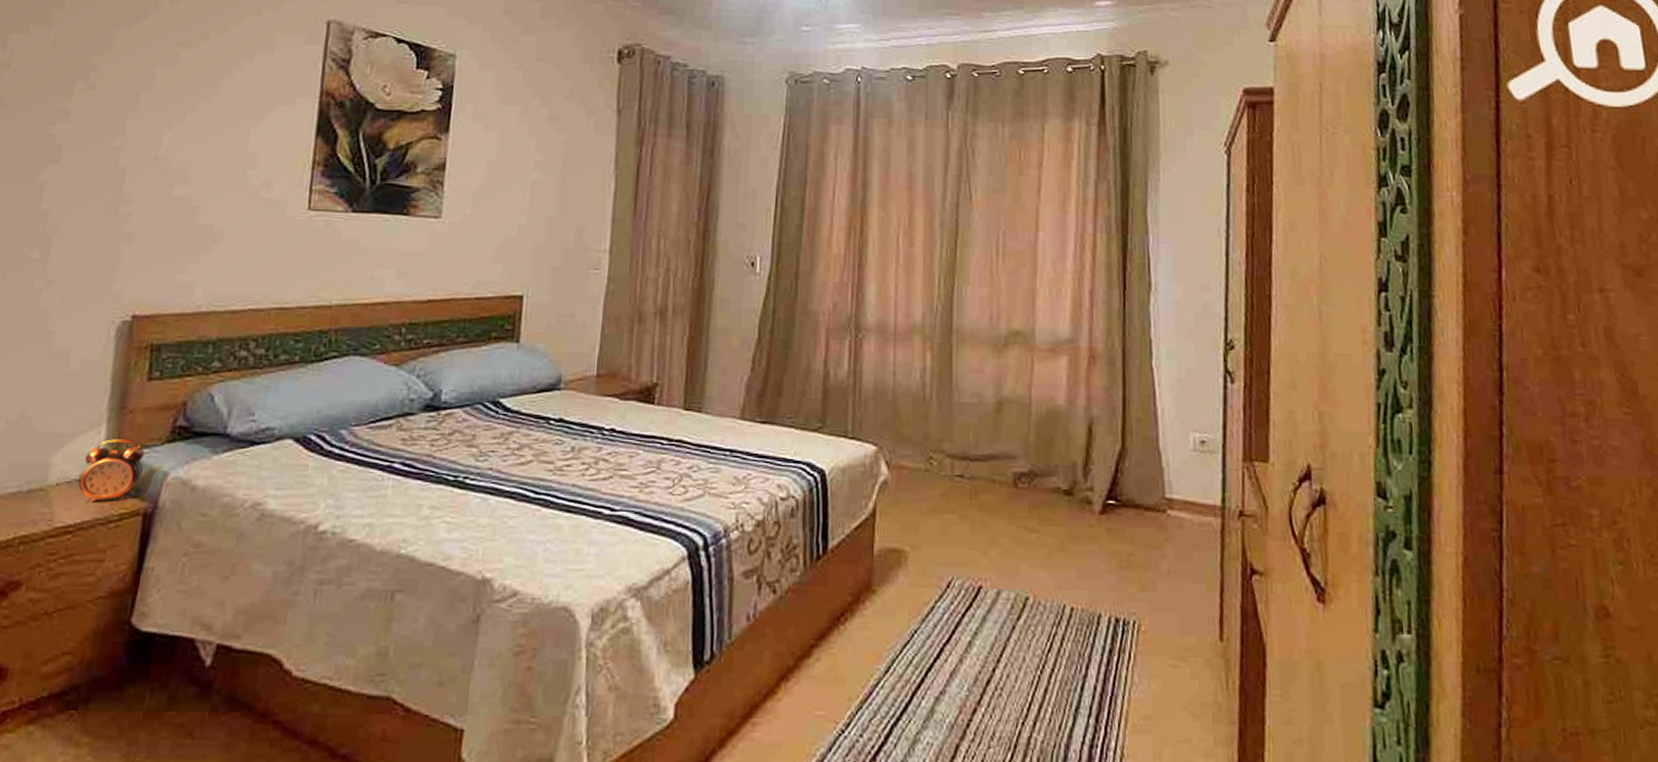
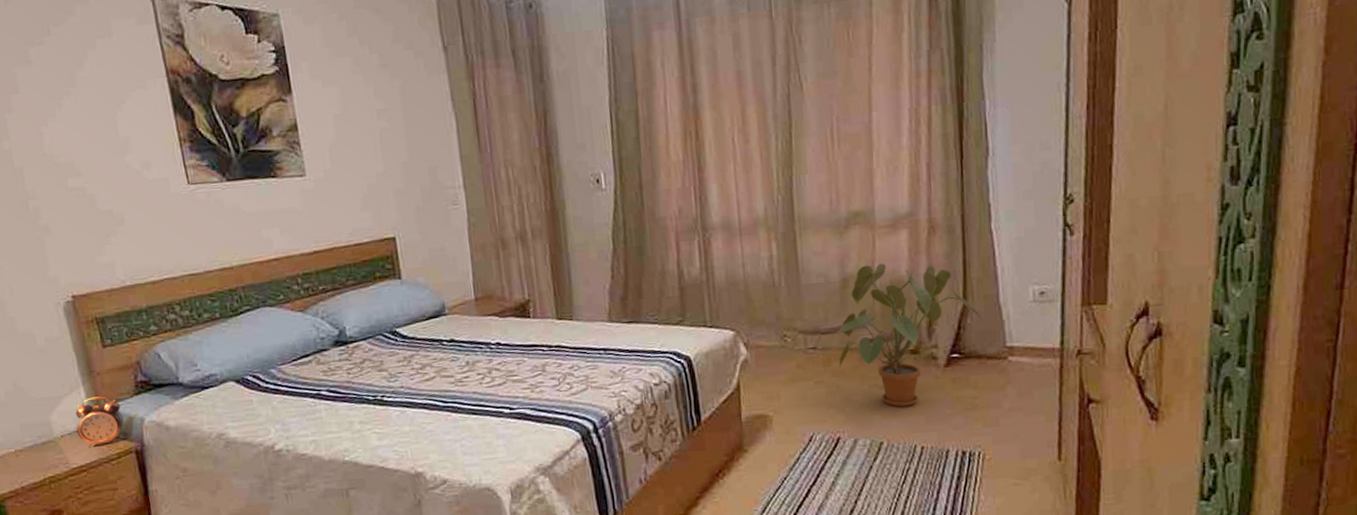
house plant: none [984,389,1145,557] -> present [834,263,986,407]

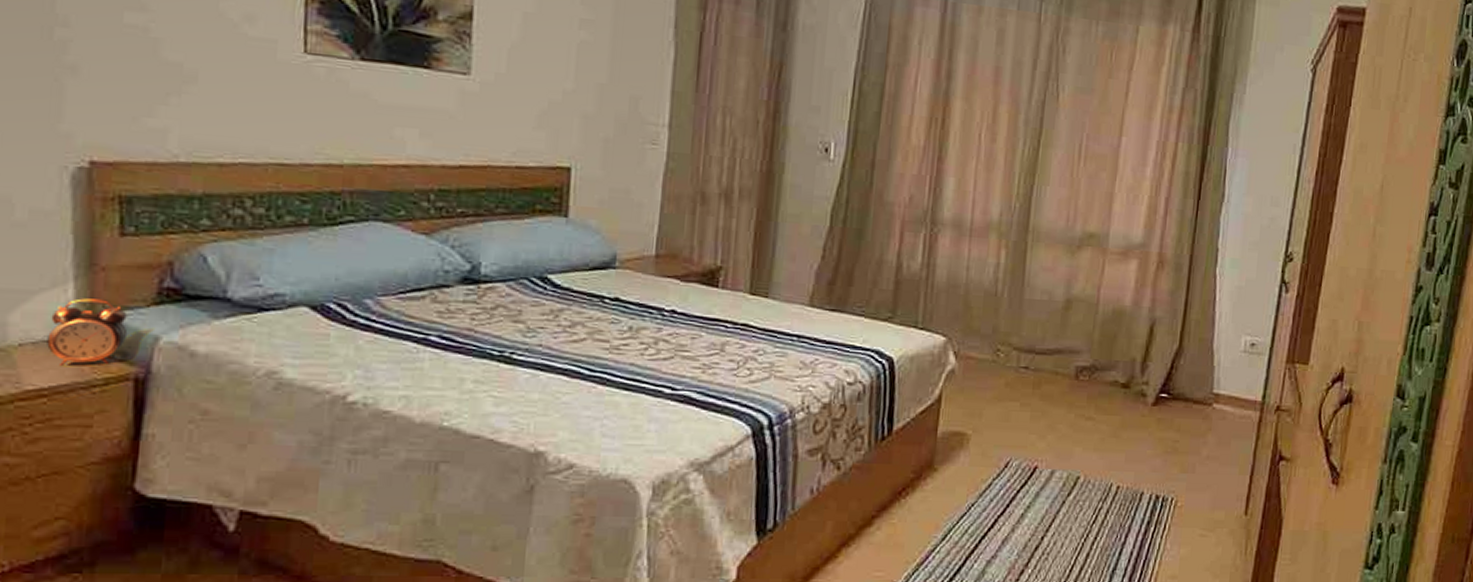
house plant: present [834,263,986,407] -> none [1049,289,1198,442]

